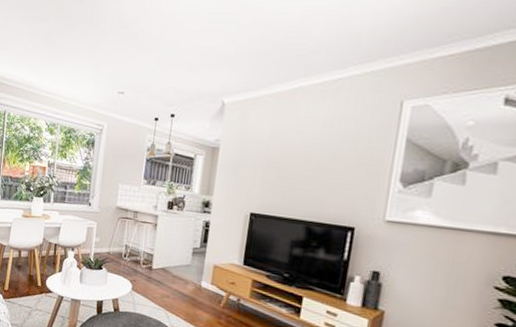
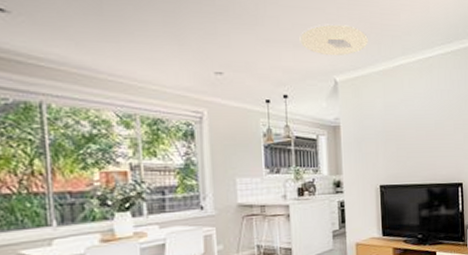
ceiling light: none [195,45,267,78] -> present [299,24,368,56]

